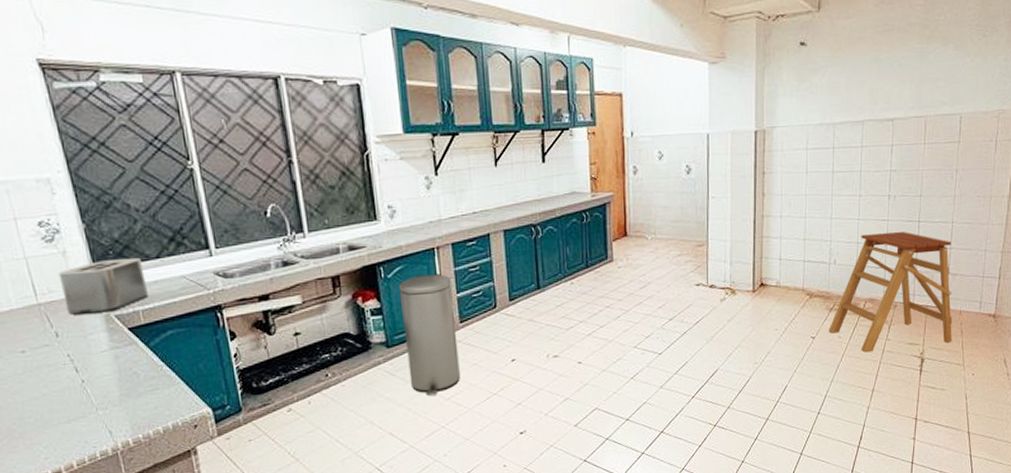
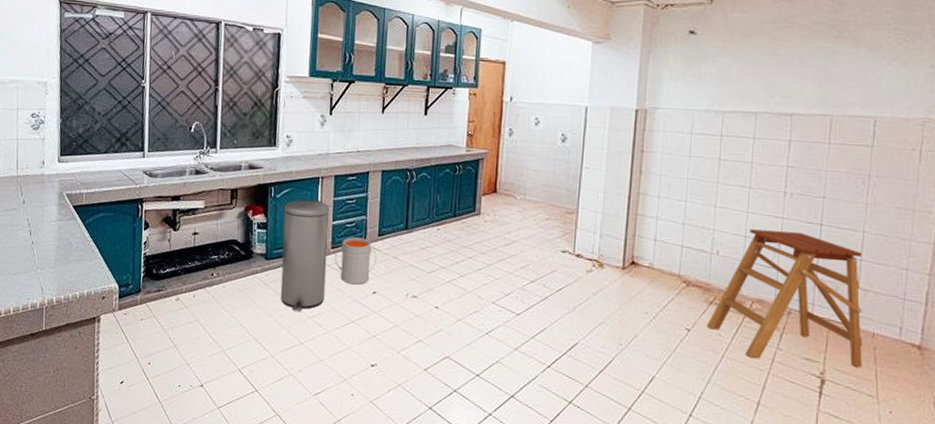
toaster: present [58,258,149,315] -> none [35,149,94,191]
bucket: none [465,306,511,357] -> present [335,237,377,285]

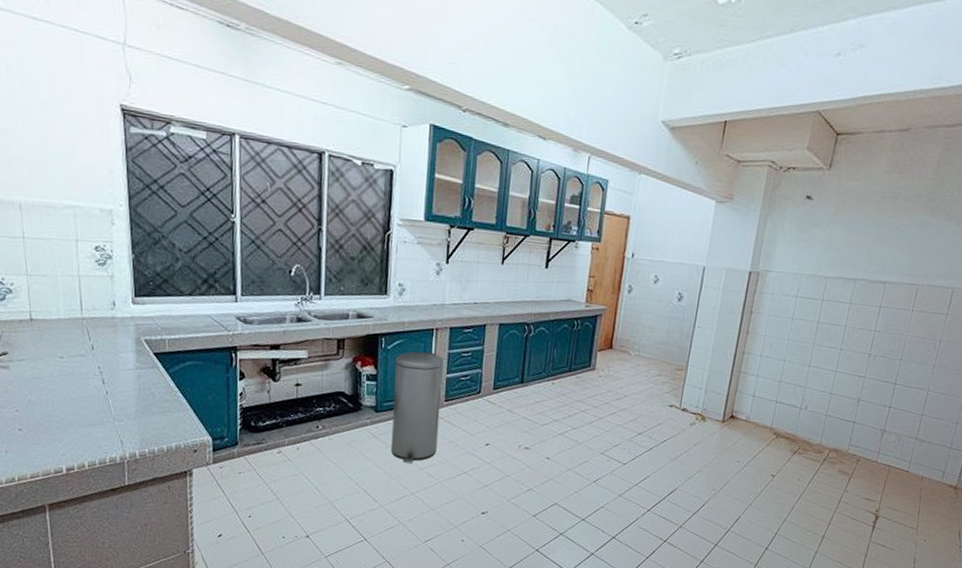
bucket: present [335,237,377,285] -> none [448,390,491,437]
step ladder: present [706,229,863,368] -> none [789,387,924,506]

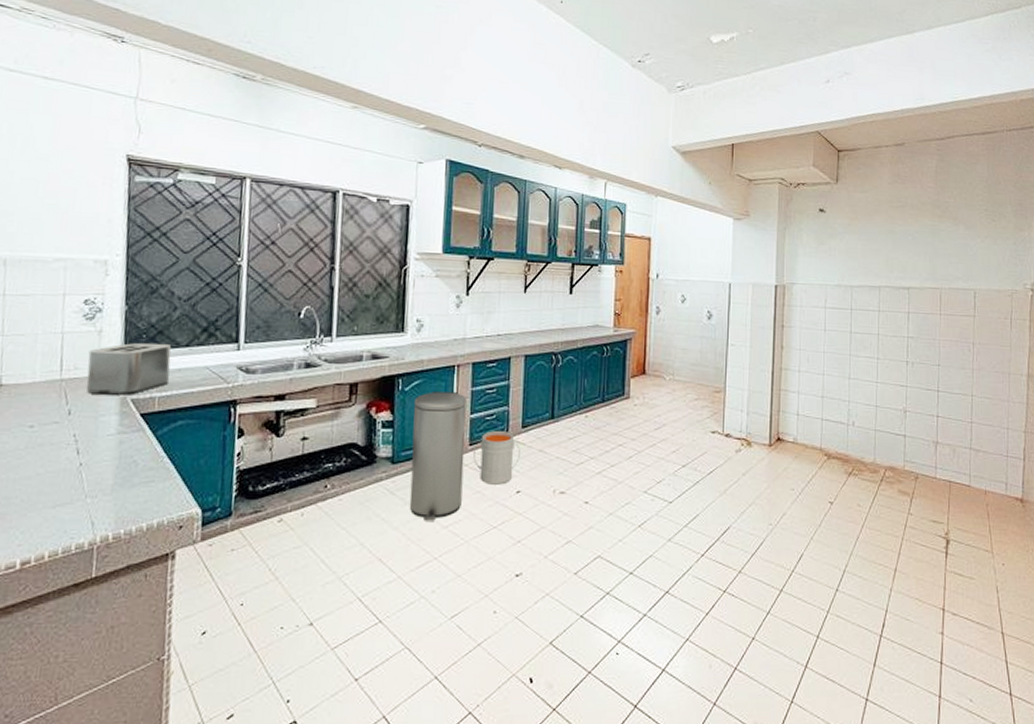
toaster: none [103,289,177,336] -> present [86,343,172,395]
bucket: none [448,390,491,437] -> present [473,431,520,485]

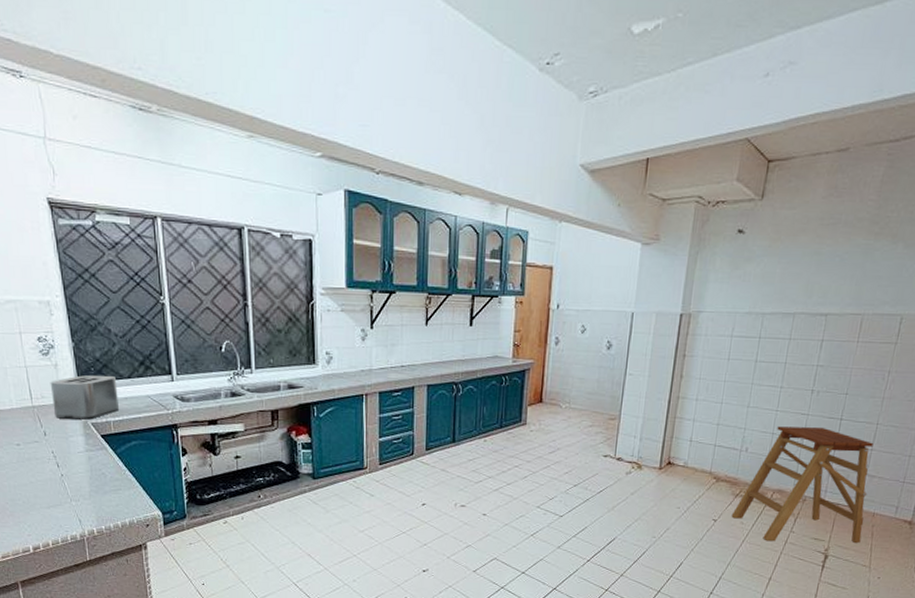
pedal bin: present [409,391,467,521] -> none [328,418,376,526]
bucket: present [473,431,520,485] -> none [383,453,425,498]
step ladder: none [847,399,978,526] -> present [731,426,873,544]

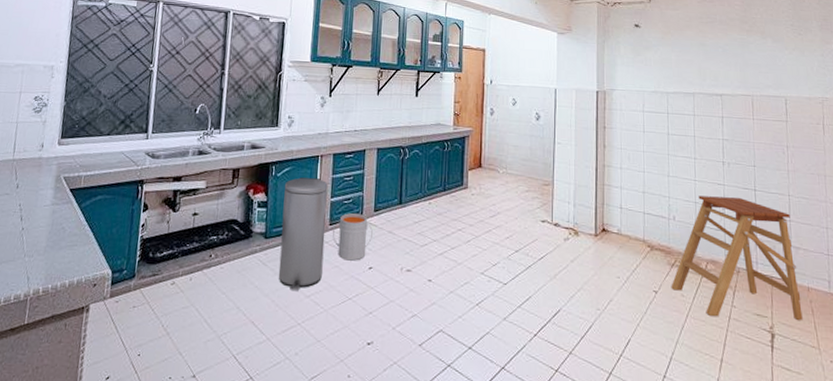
toaster: present [50,375,120,420] -> none [31,131,96,174]
pedal bin: none [328,418,376,526] -> present [278,177,328,290]
bucket: none [383,453,425,498] -> present [333,213,373,261]

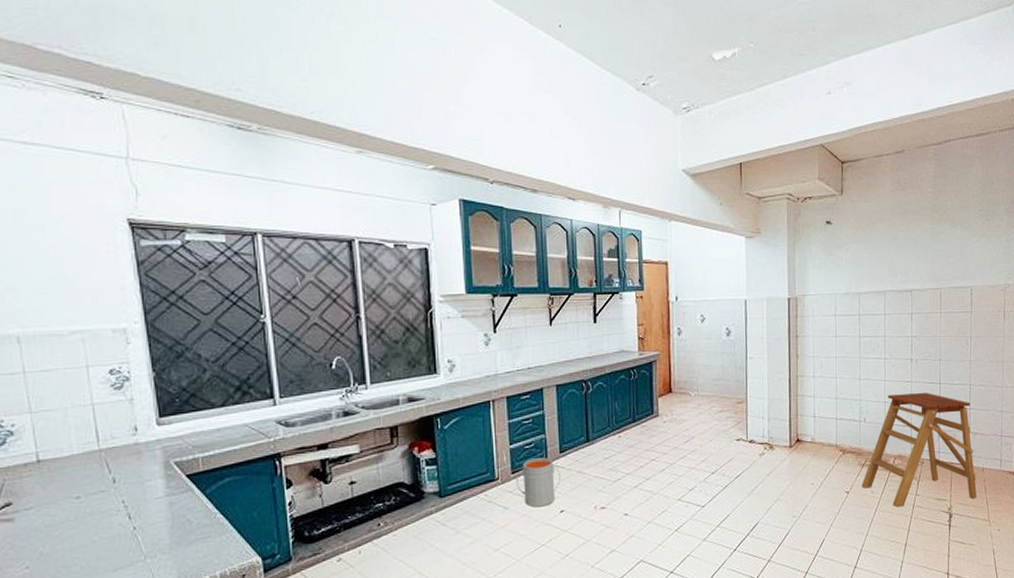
pedal bin: present [278,177,328,290] -> none [454,426,510,546]

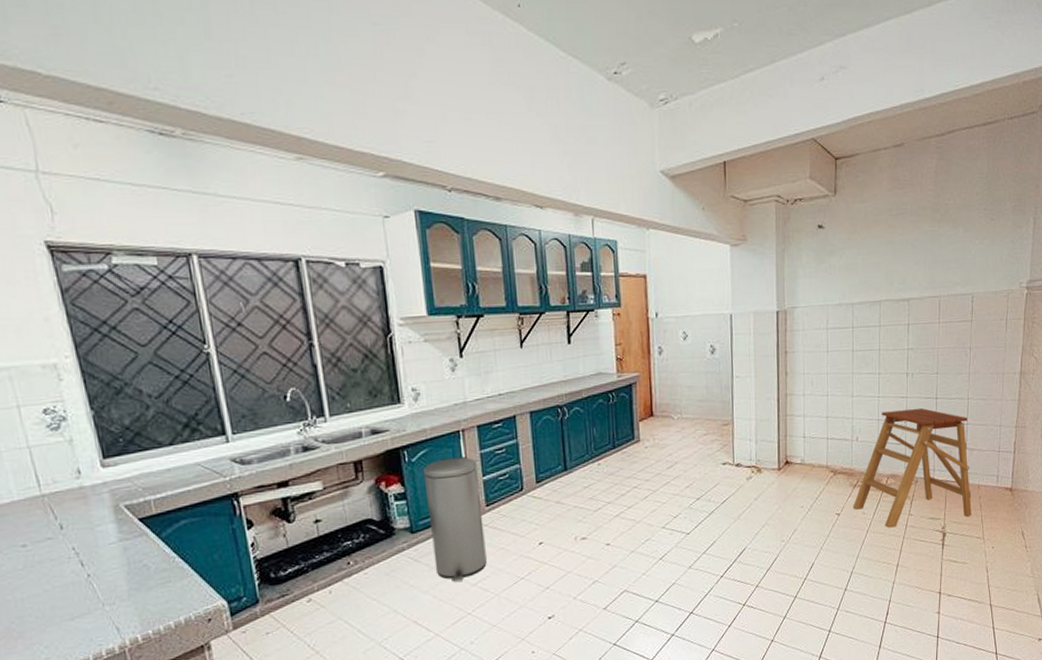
pedal bin: none [454,426,510,546] -> present [423,457,487,582]
bucket: present [516,457,561,508] -> none [491,488,538,541]

